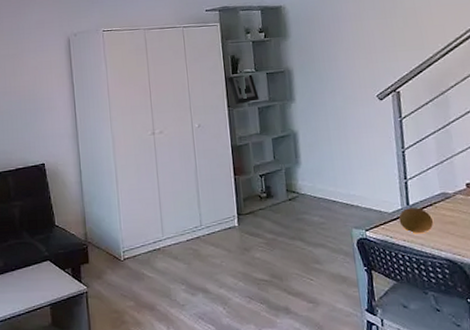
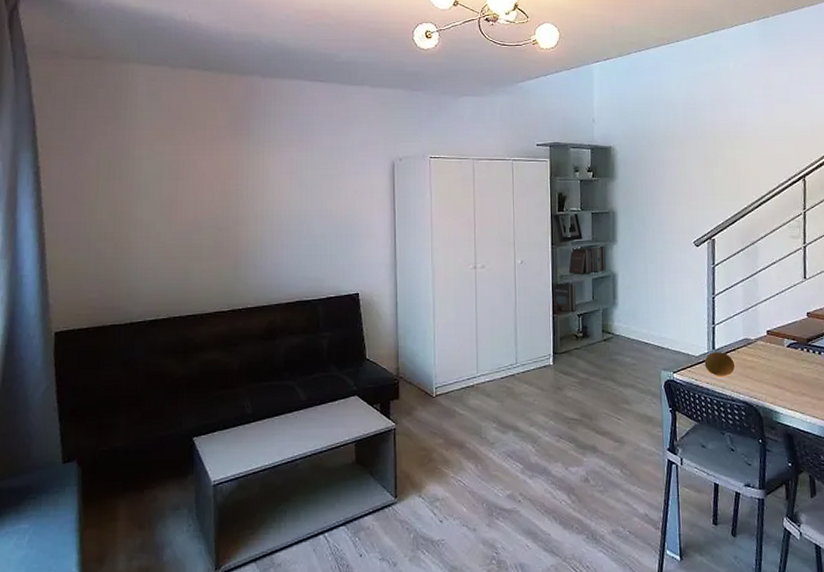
books: none [234,143,258,174] -> present [554,282,576,313]
books: none [247,105,286,135] -> present [568,245,606,274]

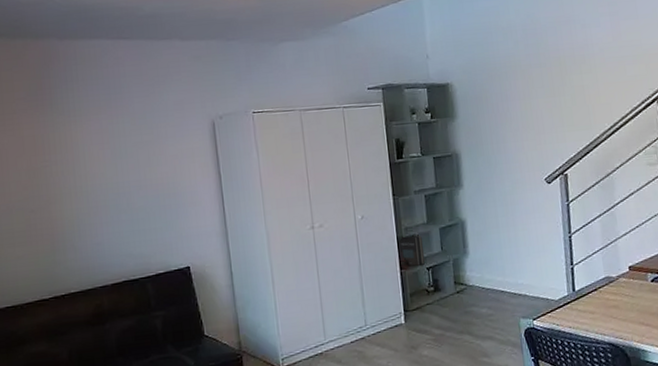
picture frame: present [553,208,583,242] -> none [392,154,426,192]
books: present [568,245,606,274] -> none [413,192,453,225]
fruit: present [704,352,736,377] -> none [565,293,598,320]

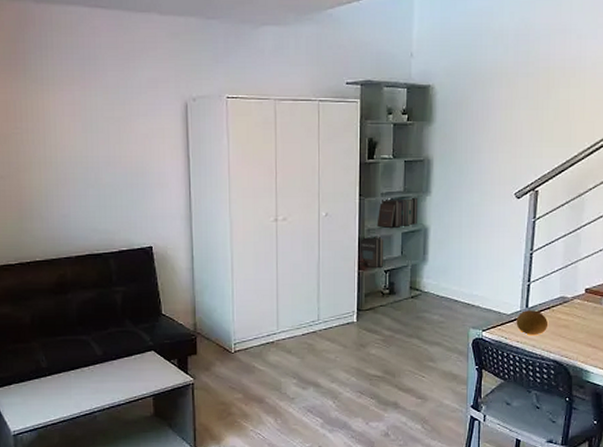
books: none [413,192,453,225] -> present [377,197,417,228]
fruit: none [565,293,598,320] -> present [516,310,549,336]

